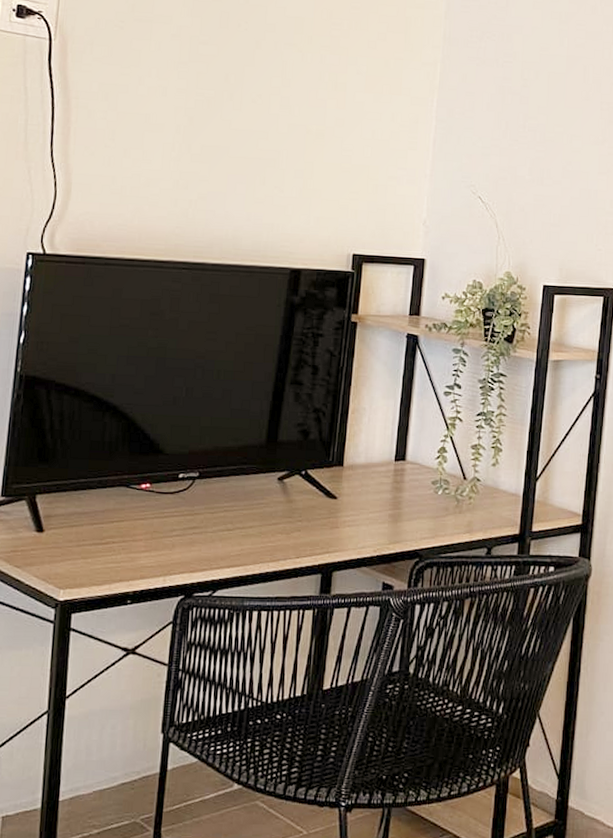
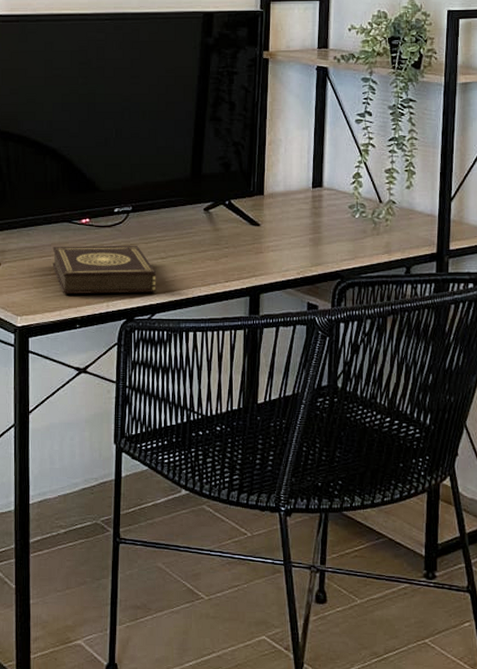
book: none [104,512,222,567] -> present [52,245,157,295]

